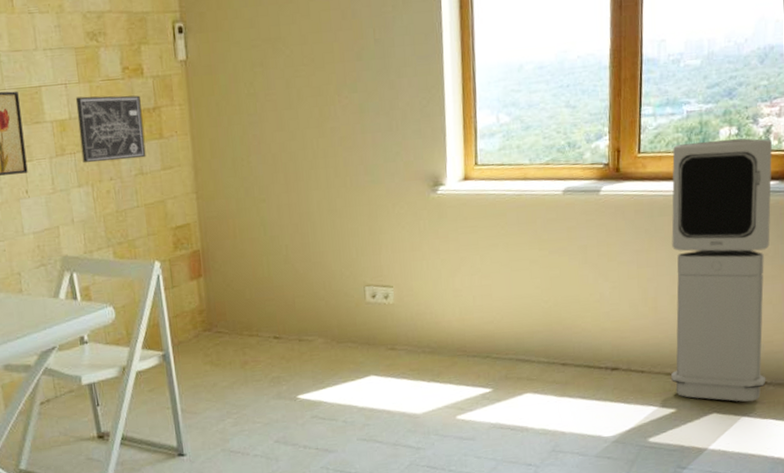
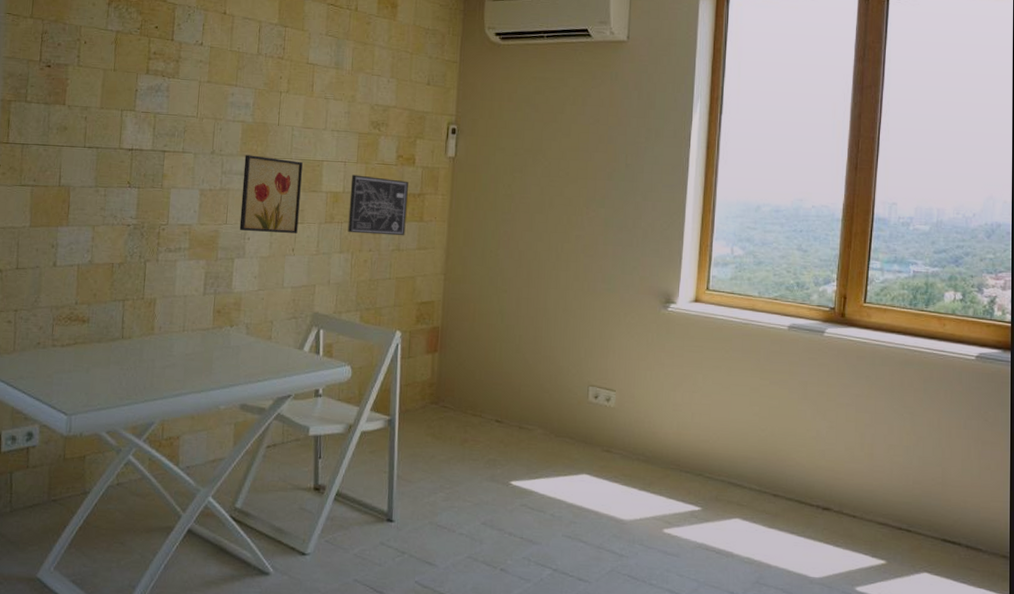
air purifier: present [670,138,772,402] -> none [882,301,995,568]

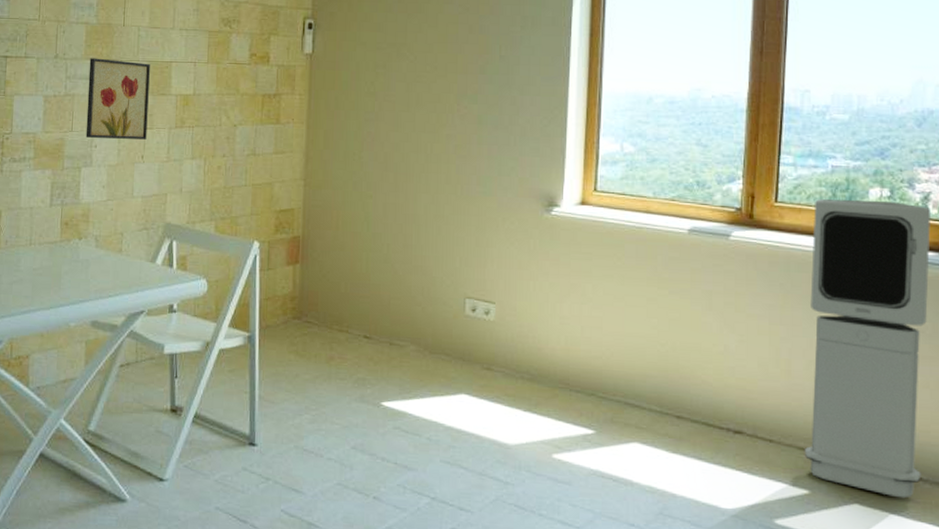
wall art: present [347,174,408,236] -> none [199,75,263,140]
air purifier: none [882,301,995,568] -> present [804,199,931,499]

